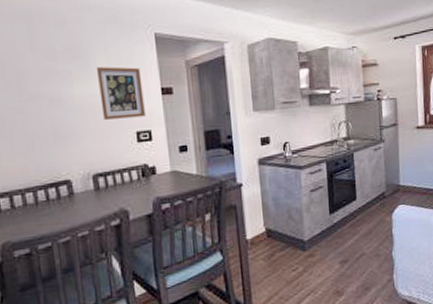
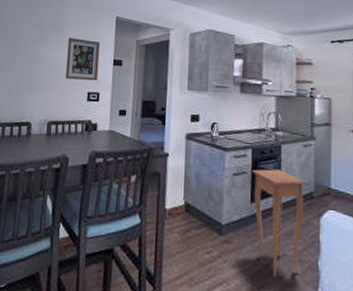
side table: none [328,177,380,275] -> present [252,169,308,277]

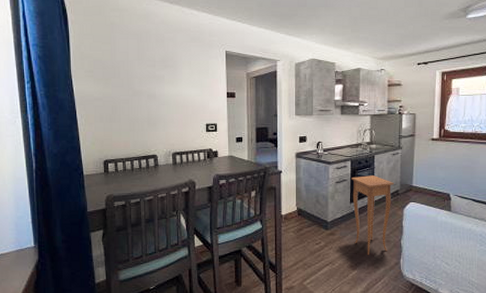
picture frame: present [65,38,101,81] -> none [181,74,214,113]

